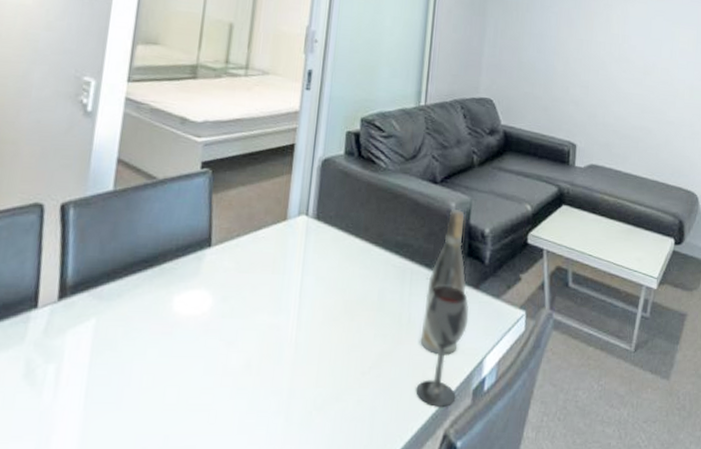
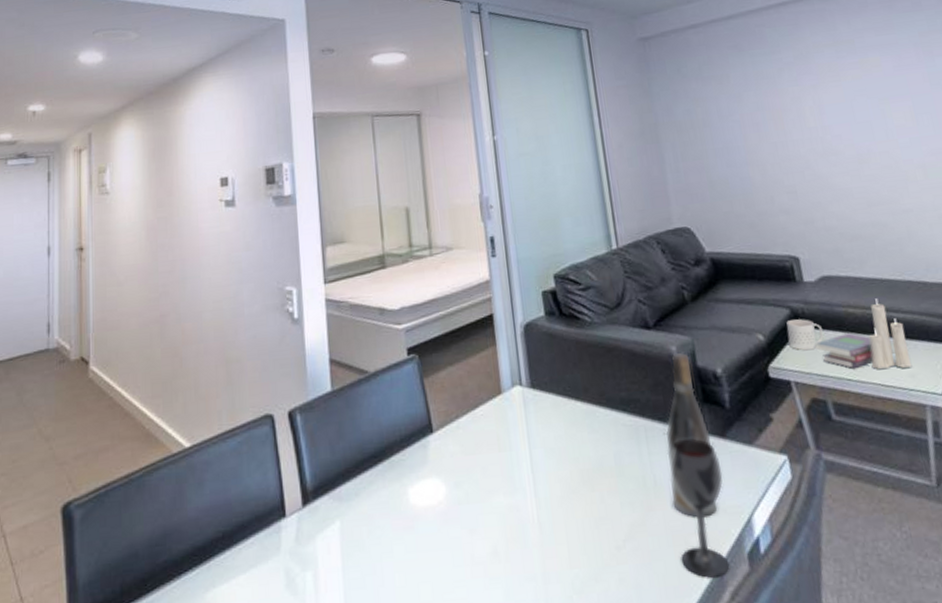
mug: none [550,197,580,226] -> present [786,319,824,351]
books: none [570,216,615,246] -> present [815,333,873,369]
candle: none [610,191,643,252] -> present [868,298,912,369]

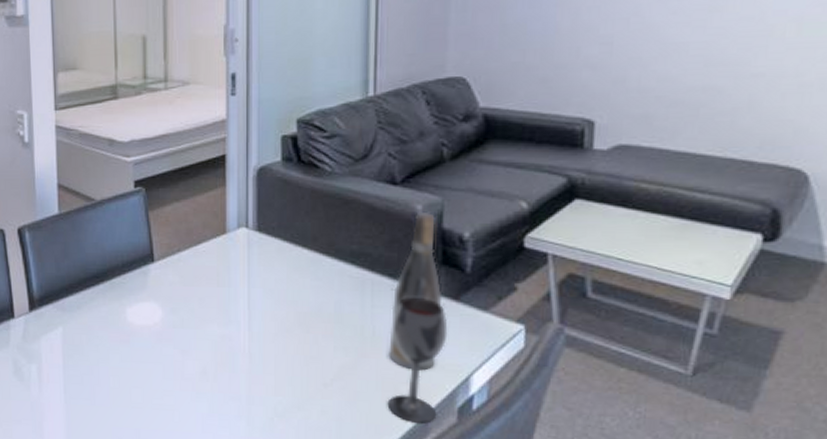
mug: present [786,319,824,351] -> none [556,190,602,224]
books: present [815,333,873,369] -> none [588,210,659,248]
candle: present [868,298,912,369] -> none [651,175,707,253]

